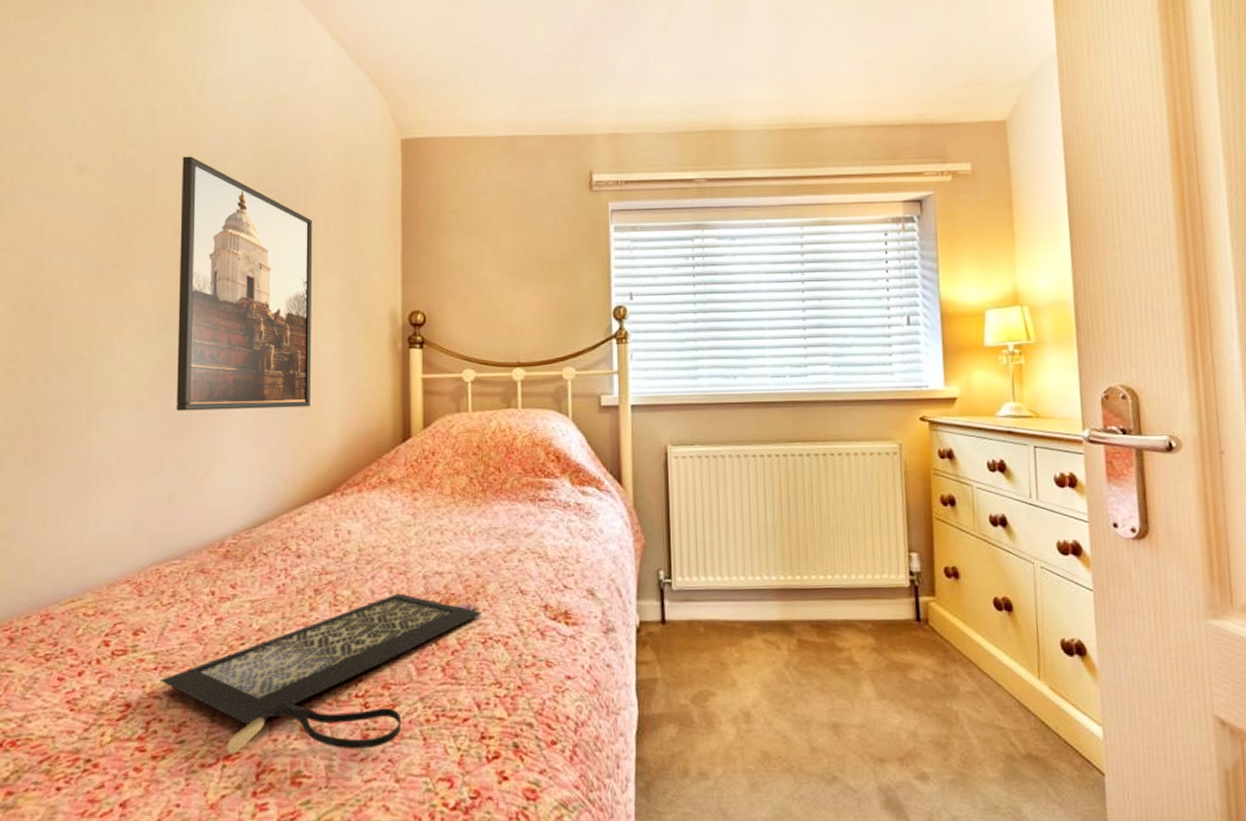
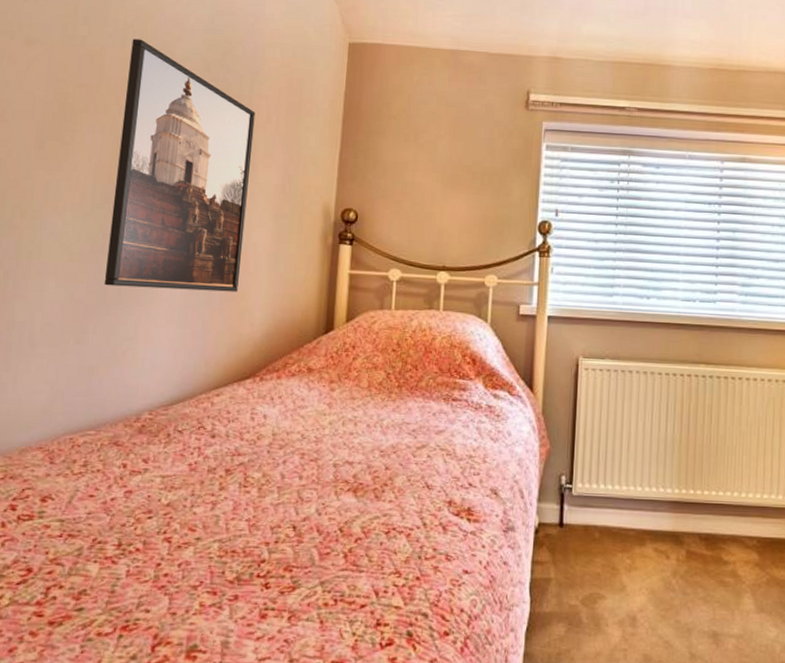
clutch bag: present [159,593,483,755] -> none [63,479,388,628]

